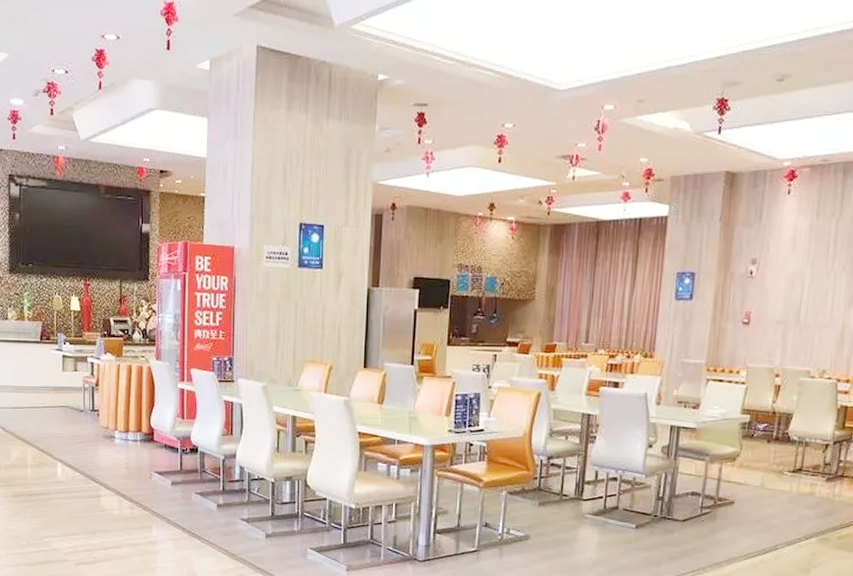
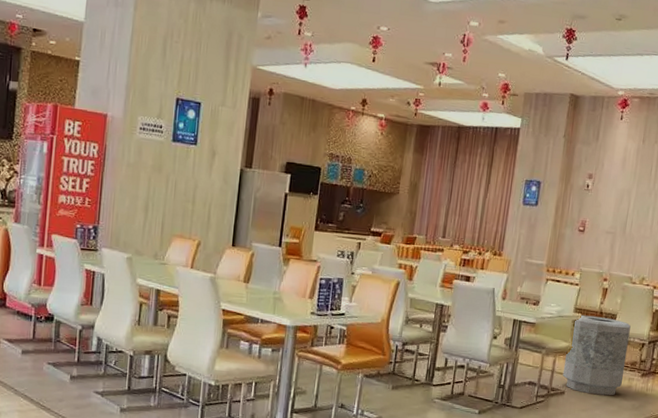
trash can: none [731,416,811,504] -> present [562,314,631,396]

